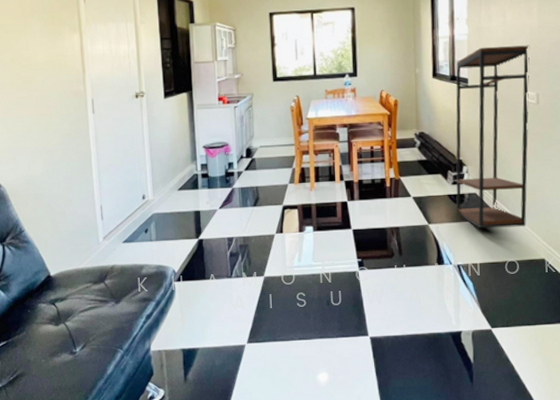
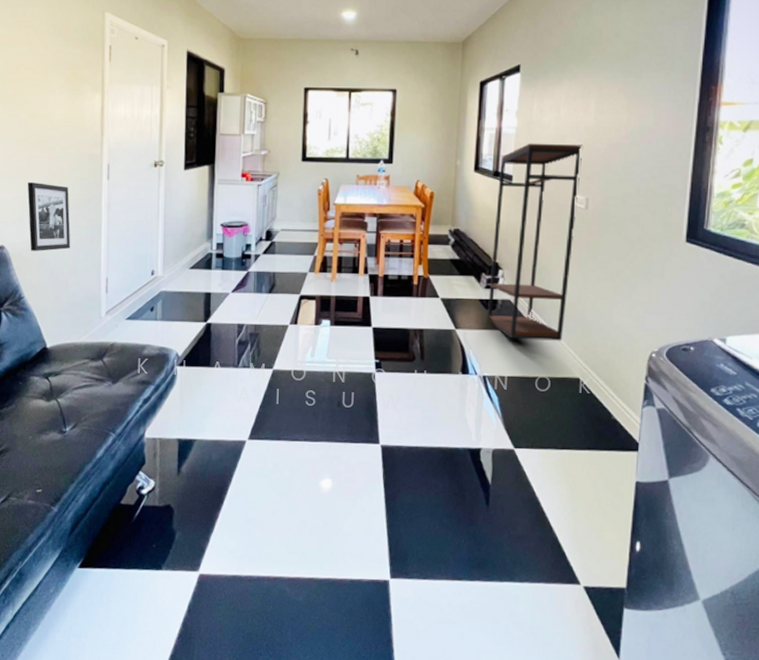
picture frame: none [17,122,64,187] -> present [27,182,71,251]

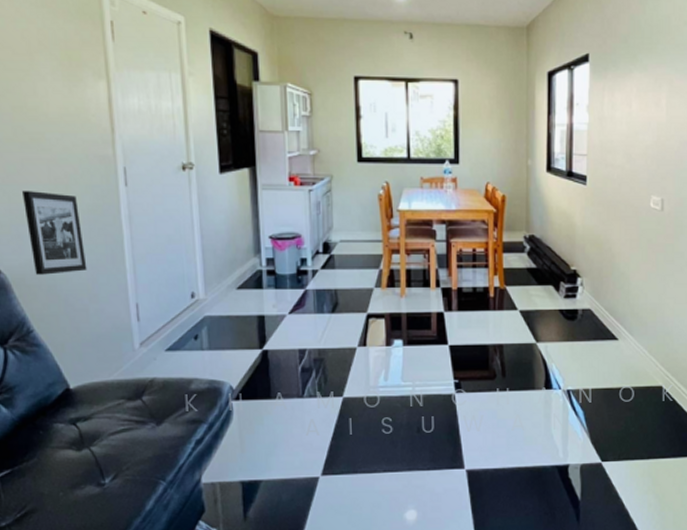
shelving unit: present [488,143,584,341] -> none [568,140,657,350]

